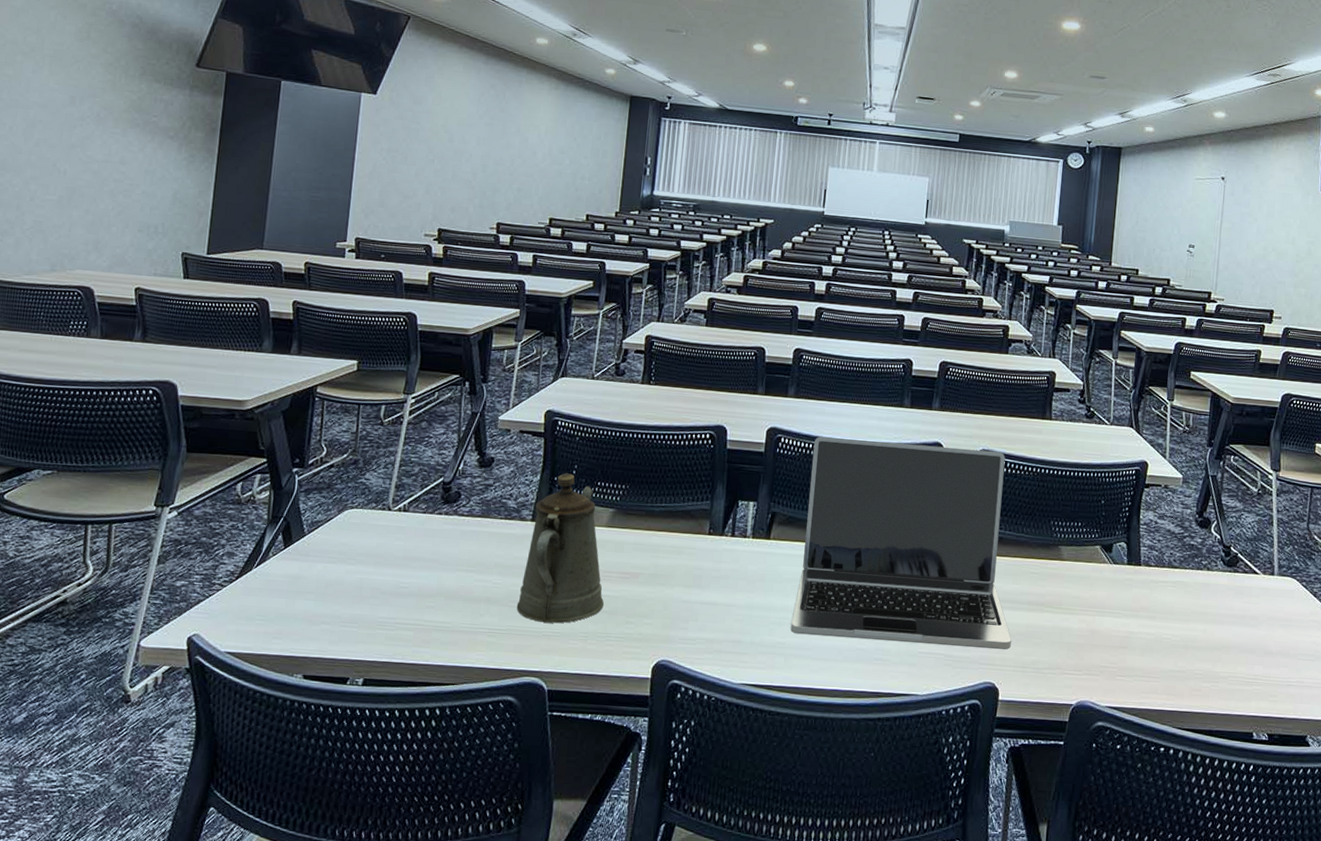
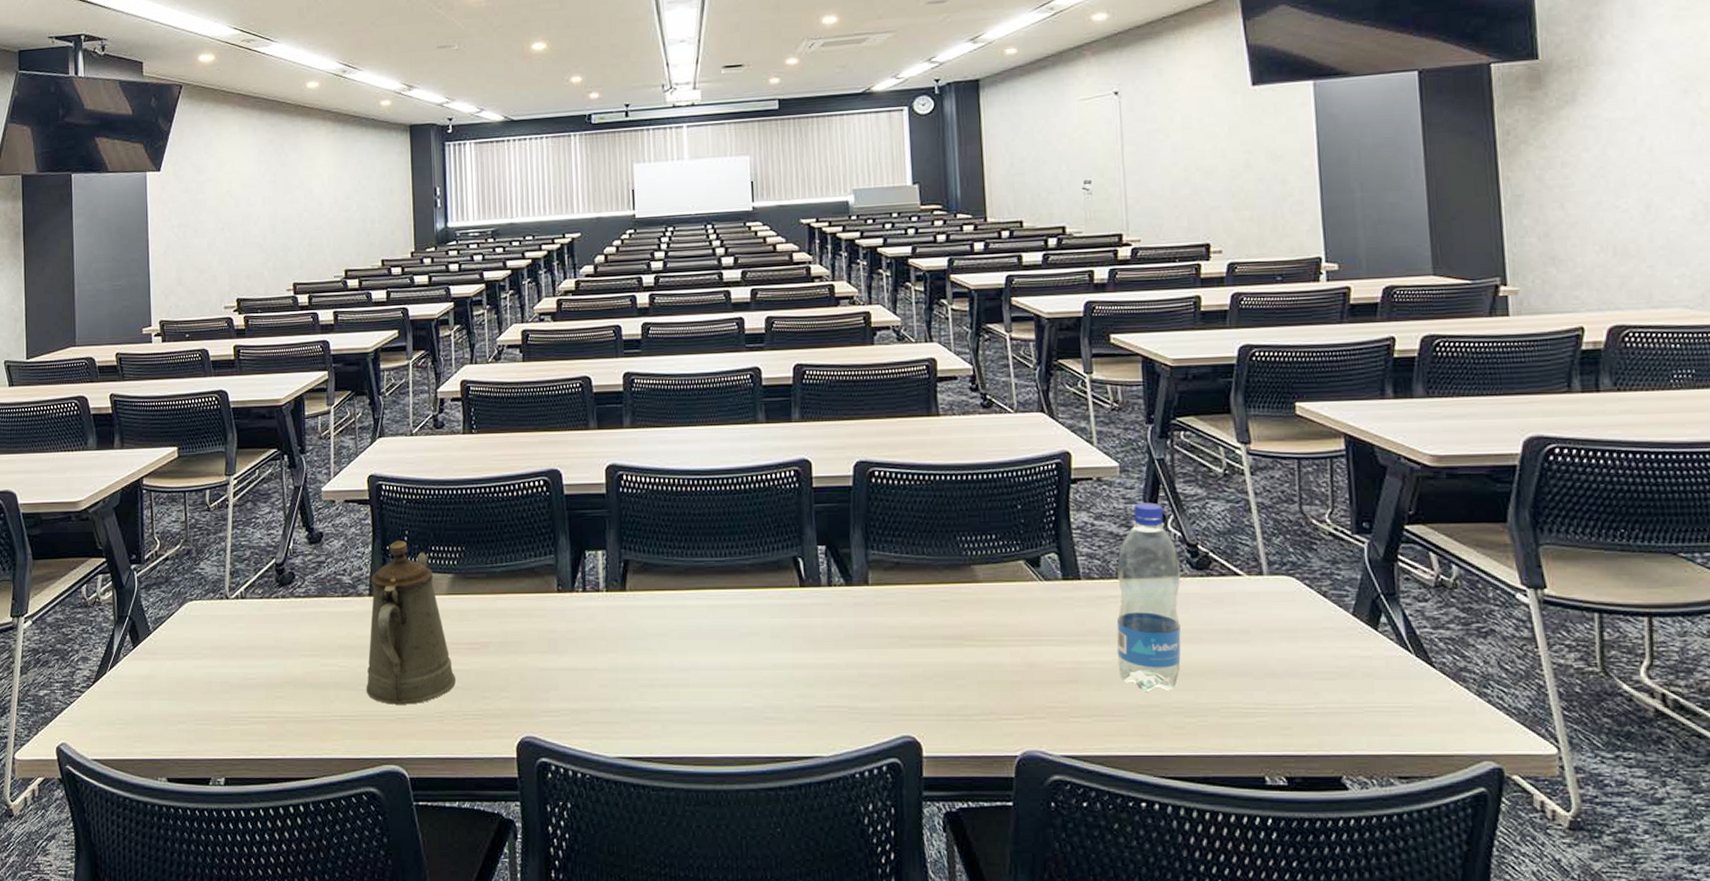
laptop: present [790,436,1012,649] -> none [660,461,930,696]
bottle: none [1158,509,1217,660] -> present [1116,502,1181,691]

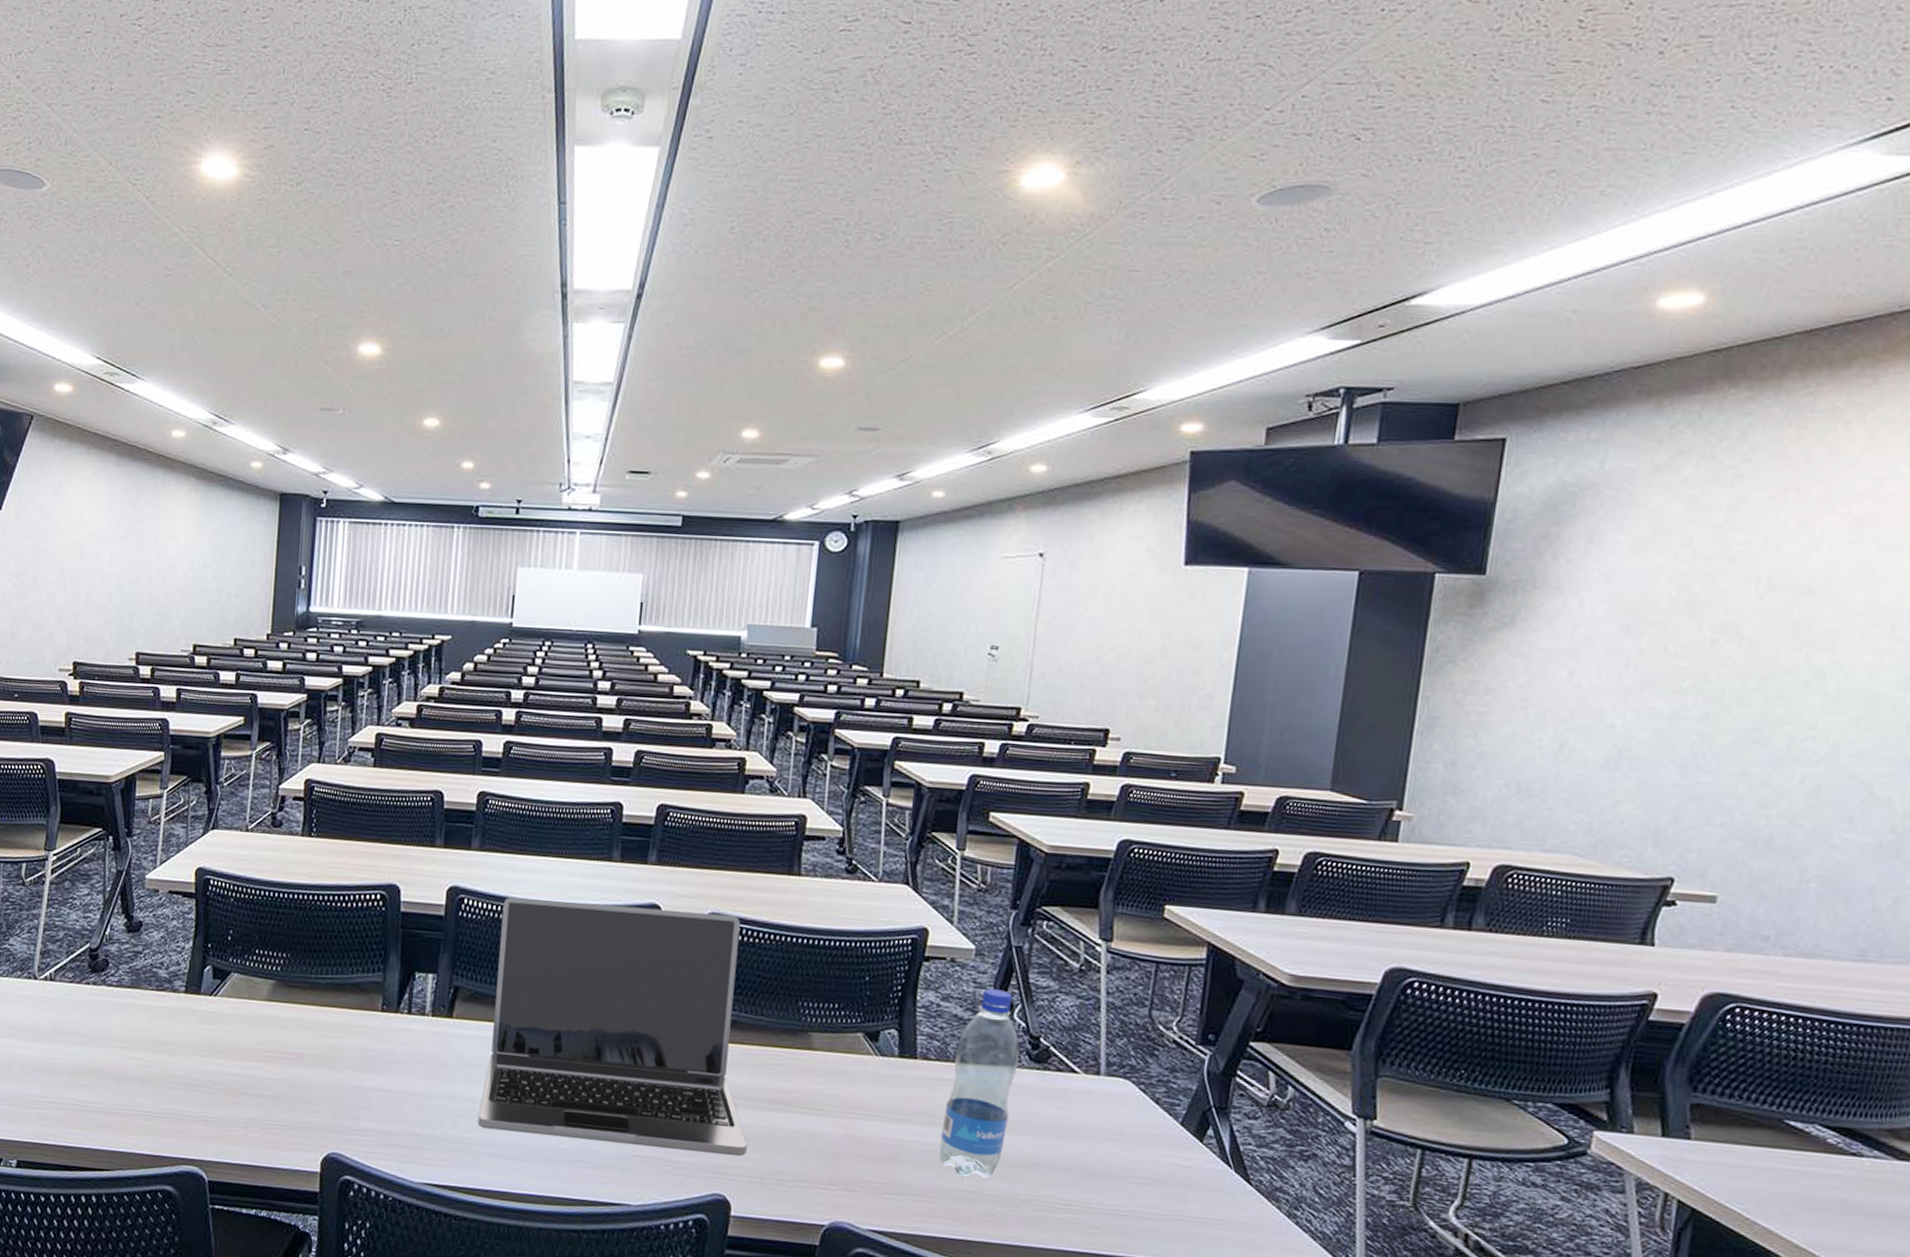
coffee pot: present [366,540,456,705] -> none [172,939,266,1108]
laptop: none [660,461,930,696] -> present [478,897,748,1156]

